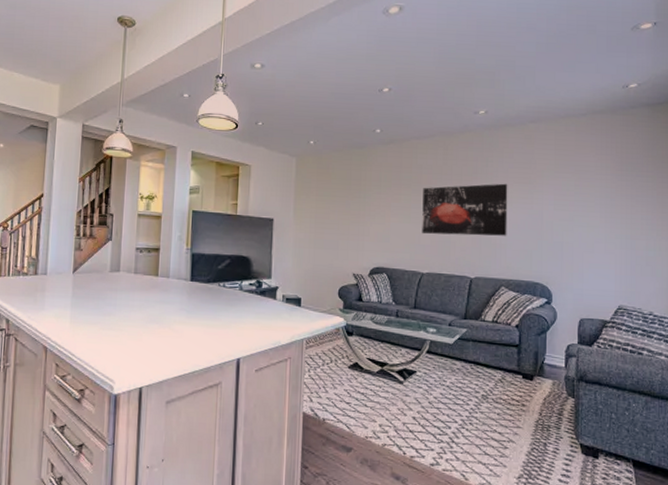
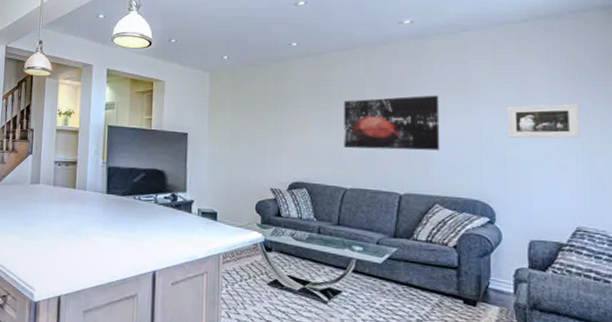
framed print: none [565,193,626,226] -> present [507,103,581,139]

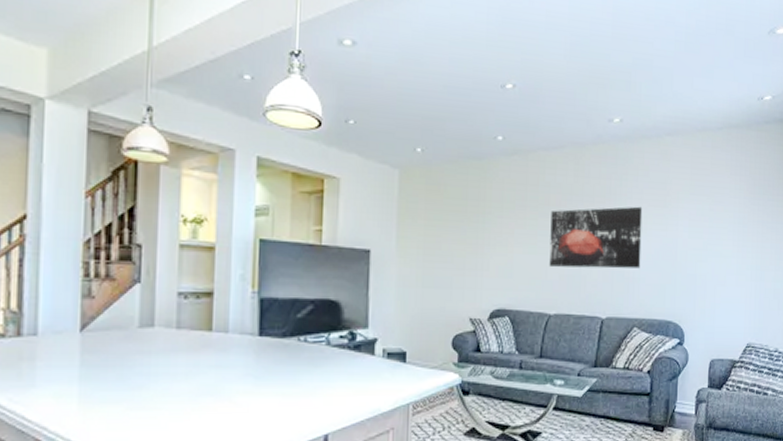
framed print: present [507,103,581,139] -> none [699,218,757,255]

